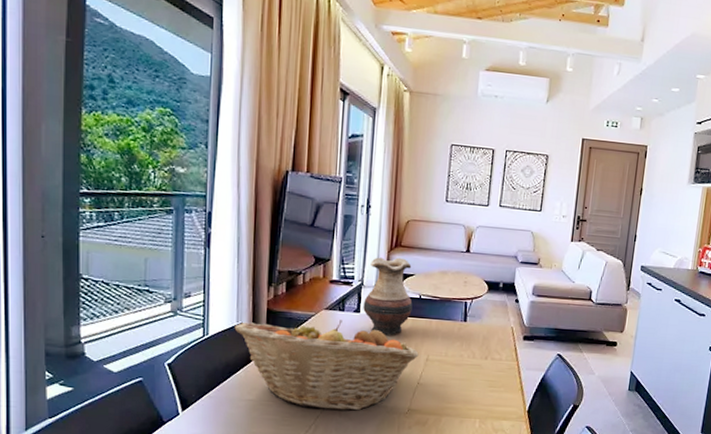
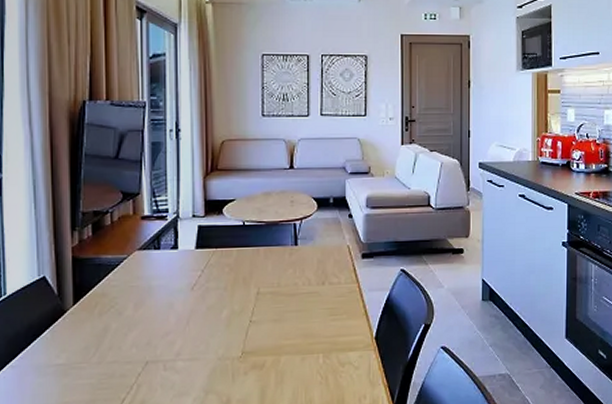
fruit basket: present [234,320,419,411] -> none [36,260,248,366]
vase: present [363,257,413,336] -> none [181,182,236,272]

